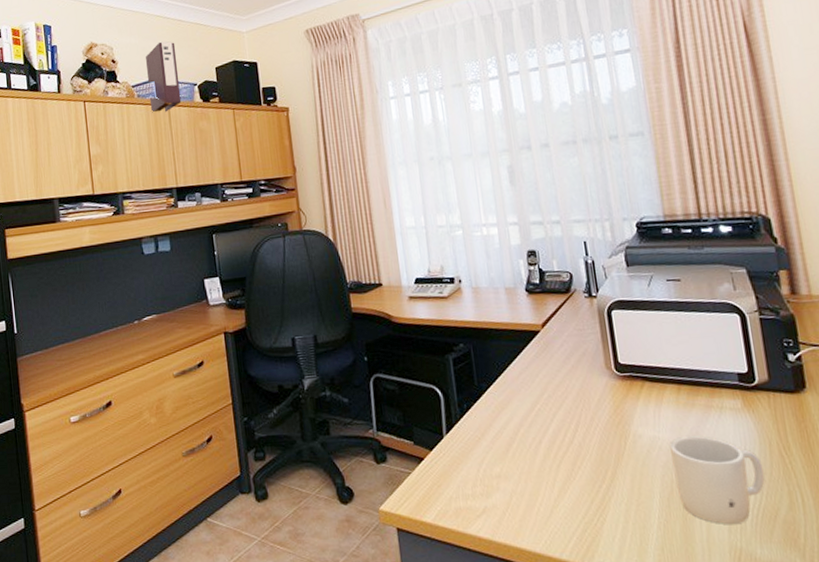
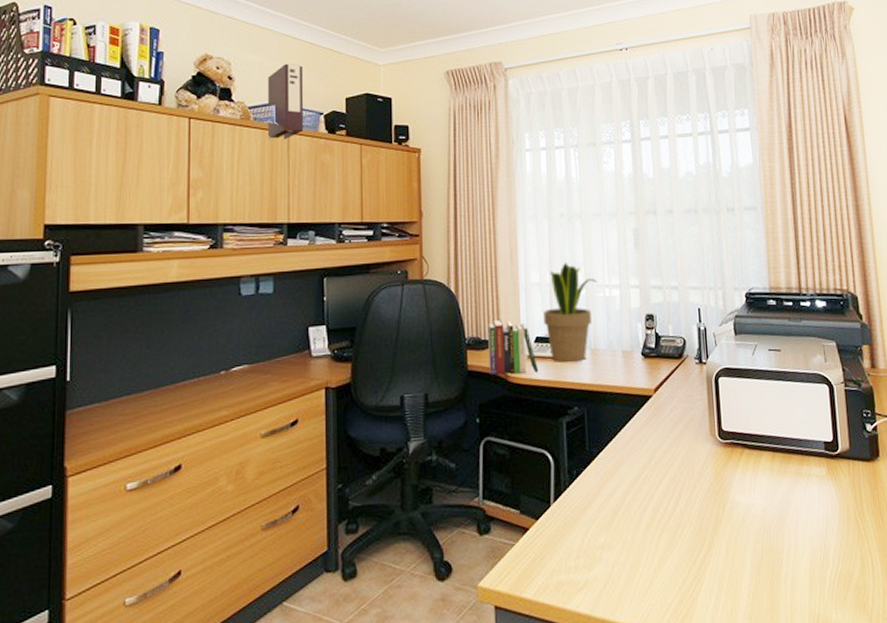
books: none [367,263,420,316] -> present [488,319,538,375]
potted plant: none [421,204,474,302] -> present [543,261,597,363]
mug: present [670,436,765,524] -> none [763,503,842,591]

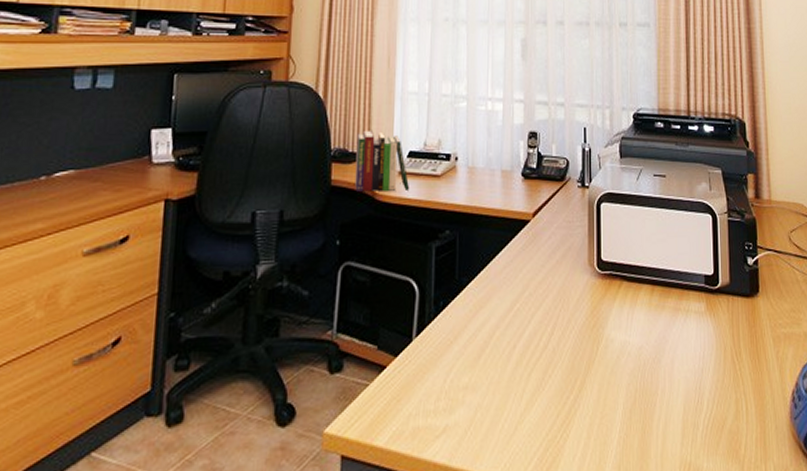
potted plant: present [543,261,597,363] -> none [419,70,480,182]

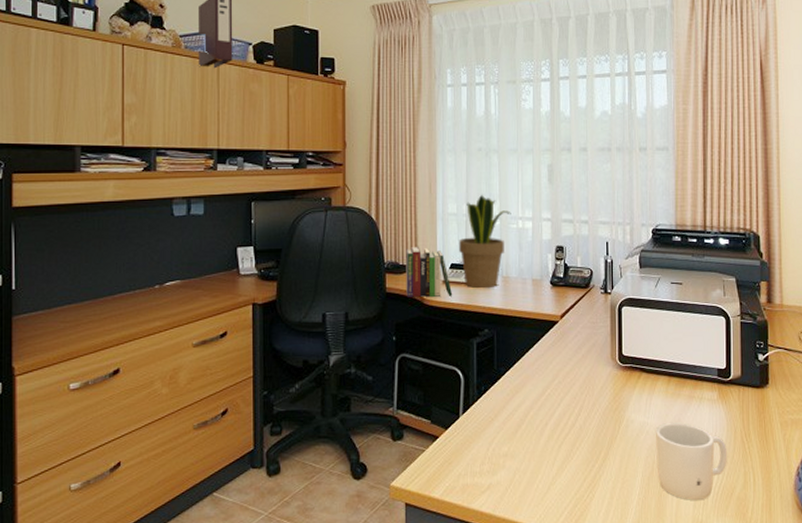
potted plant: none [419,70,480,182] -> present [459,194,511,289]
mug: none [638,340,717,437] -> present [656,422,727,500]

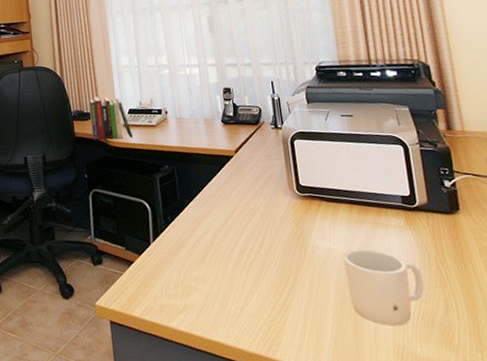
potted plant: present [459,194,511,289] -> none [134,47,179,130]

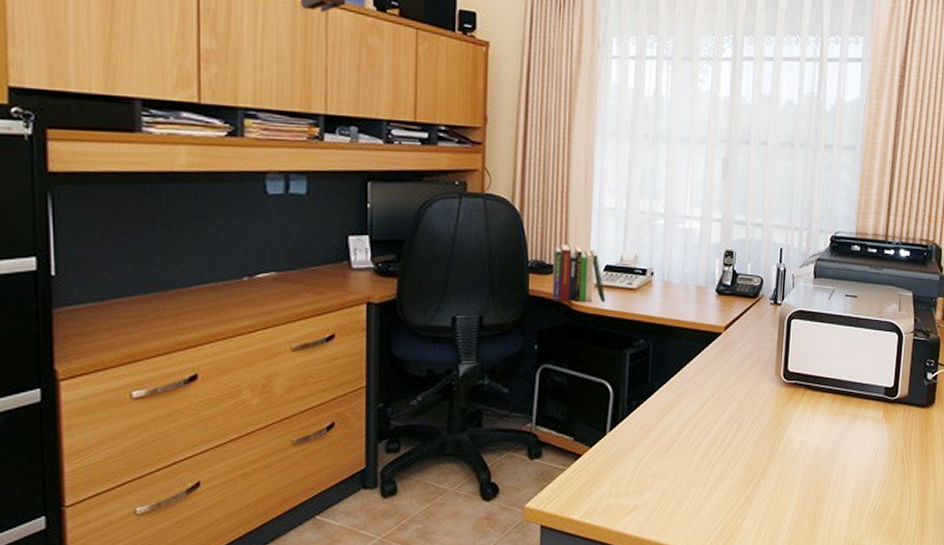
mug: present [343,249,424,325] -> none [813,442,887,520]

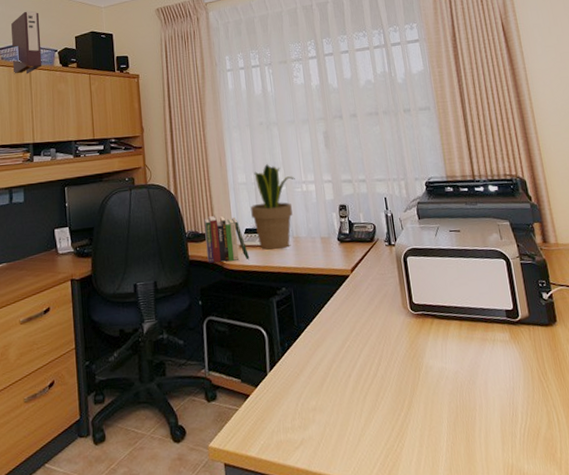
potted plant: none [616,187,678,295] -> present [251,163,295,250]

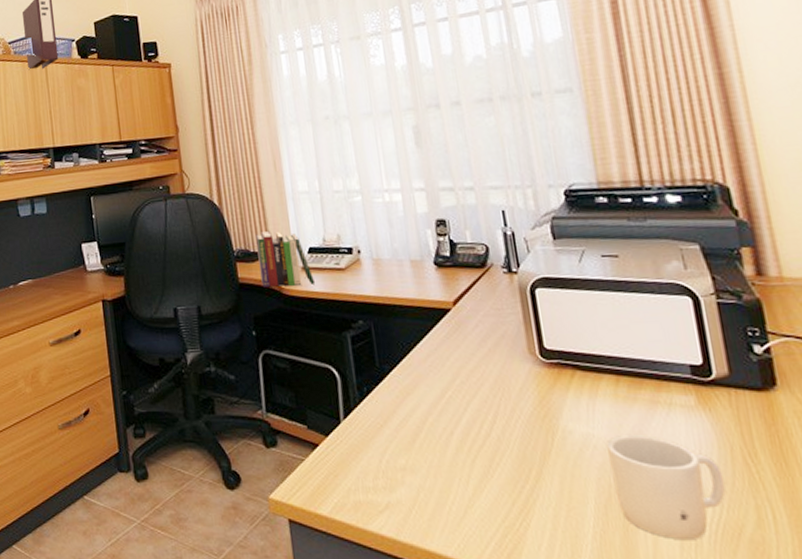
potted plant: present [251,163,295,250] -> none [315,167,375,274]
mug: none [455,365,529,444] -> present [607,435,726,539]

